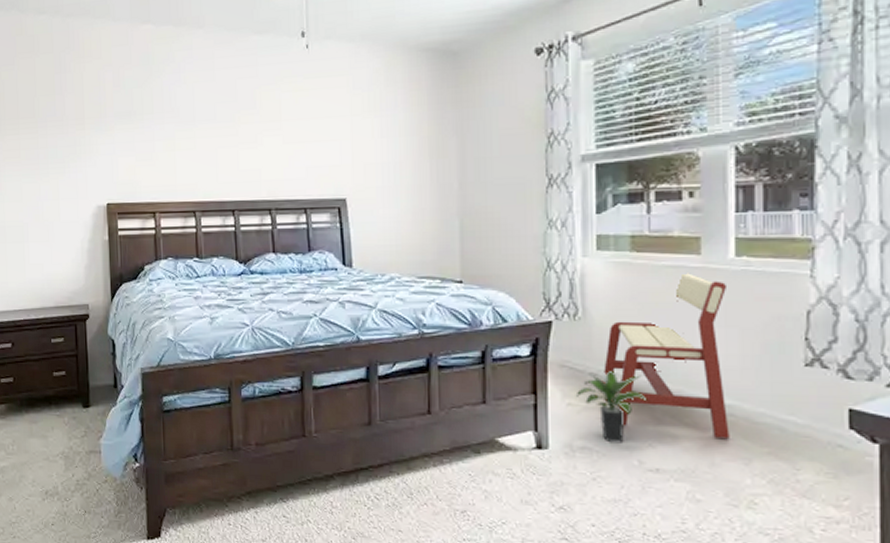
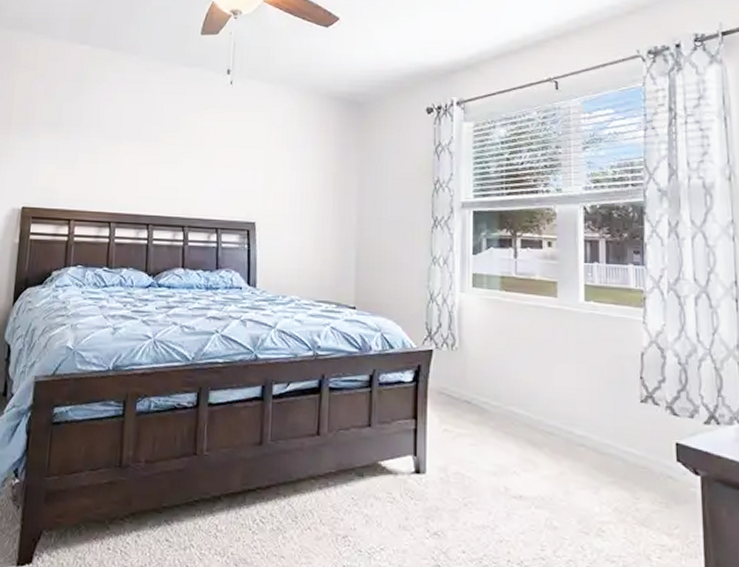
potted plant: present [575,370,648,443] -> none [451,398,513,470]
bench: present [602,273,730,438] -> none [474,313,581,467]

